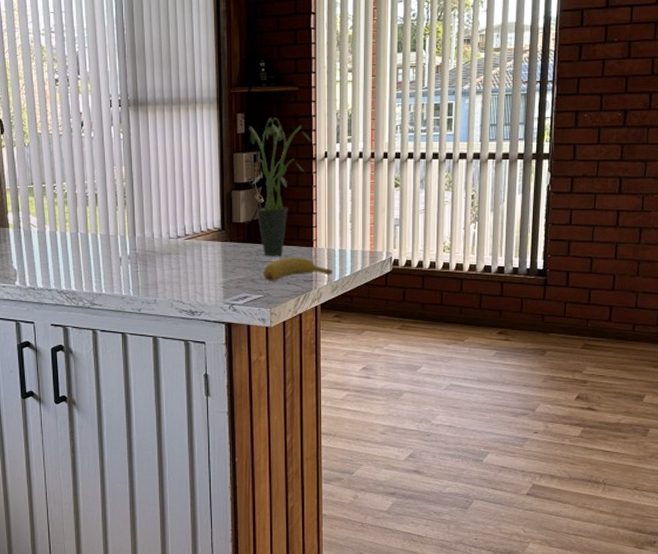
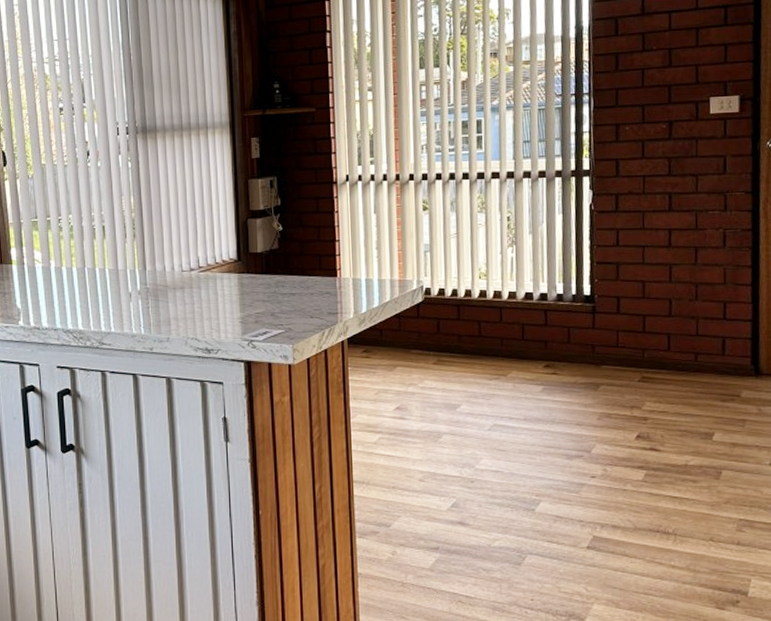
potted plant: present [249,118,312,256] -> none [264,141,332,288]
banana: present [263,256,333,283] -> none [284,287,360,317]

